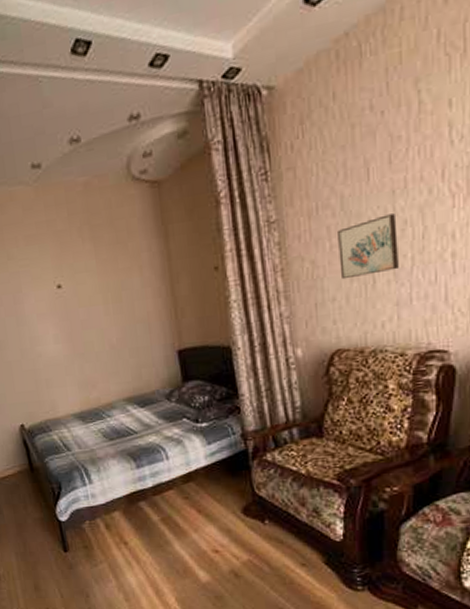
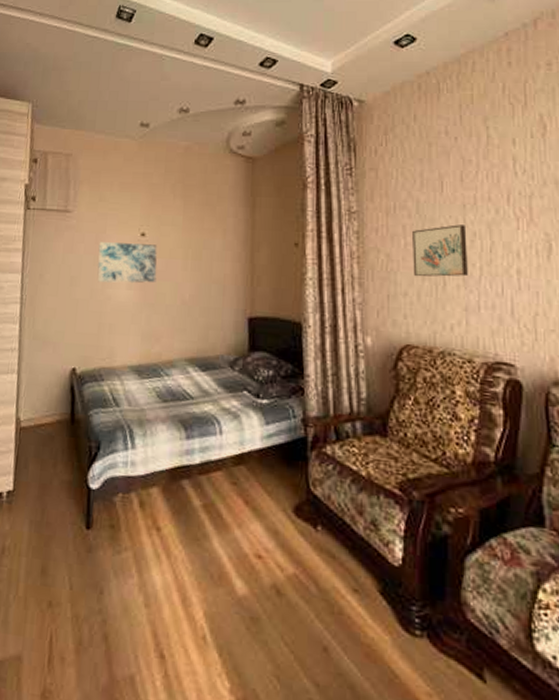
wall art: none [17,295,82,342] -> present [97,242,157,284]

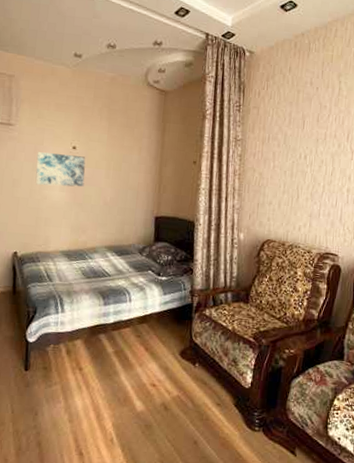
wall art: present [413,224,468,277] -> none [277,154,317,192]

